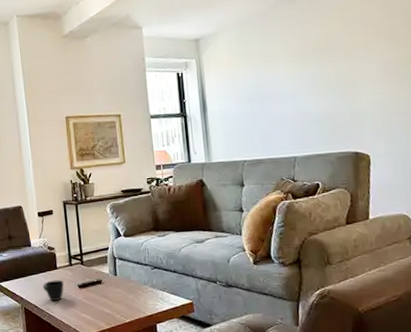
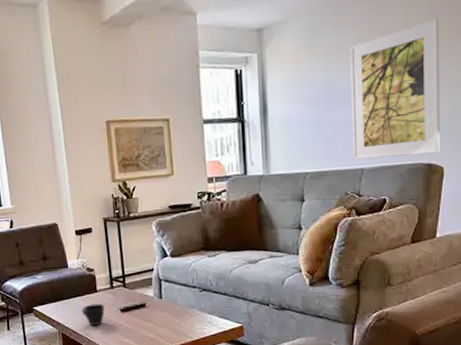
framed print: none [276,28,365,149] -> present [350,18,440,160]

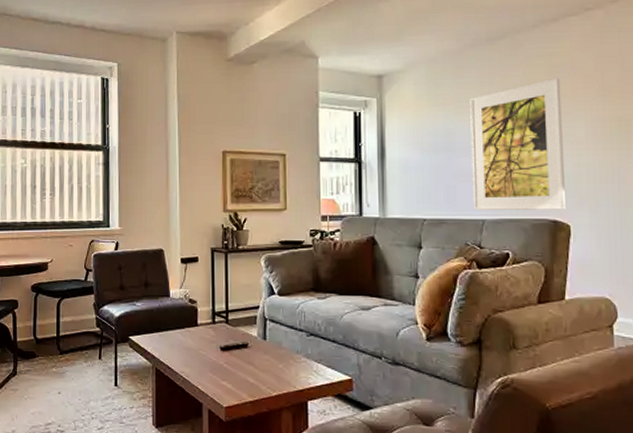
cup: present [81,303,105,326] -> none [179,338,204,363]

